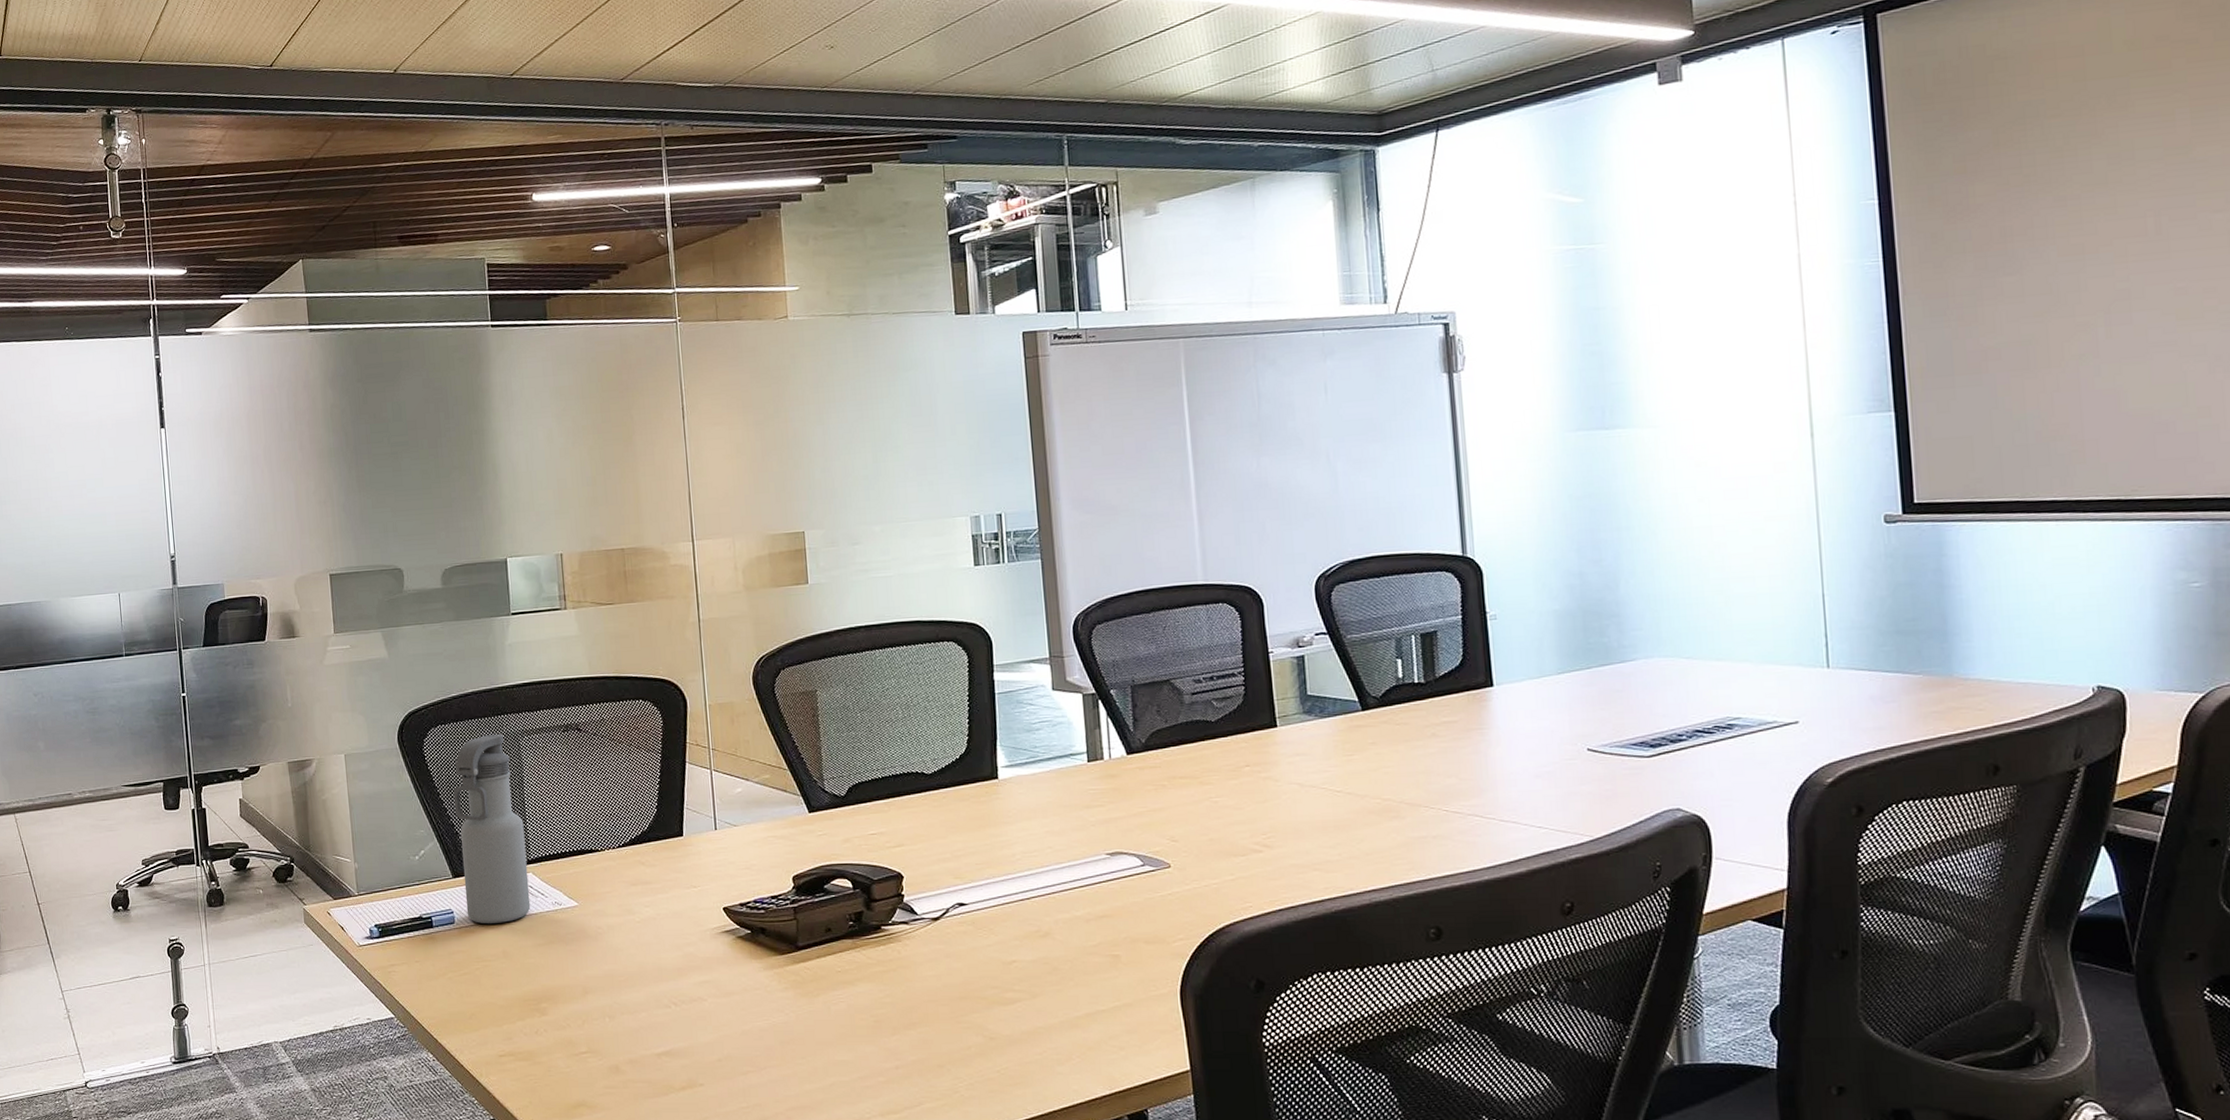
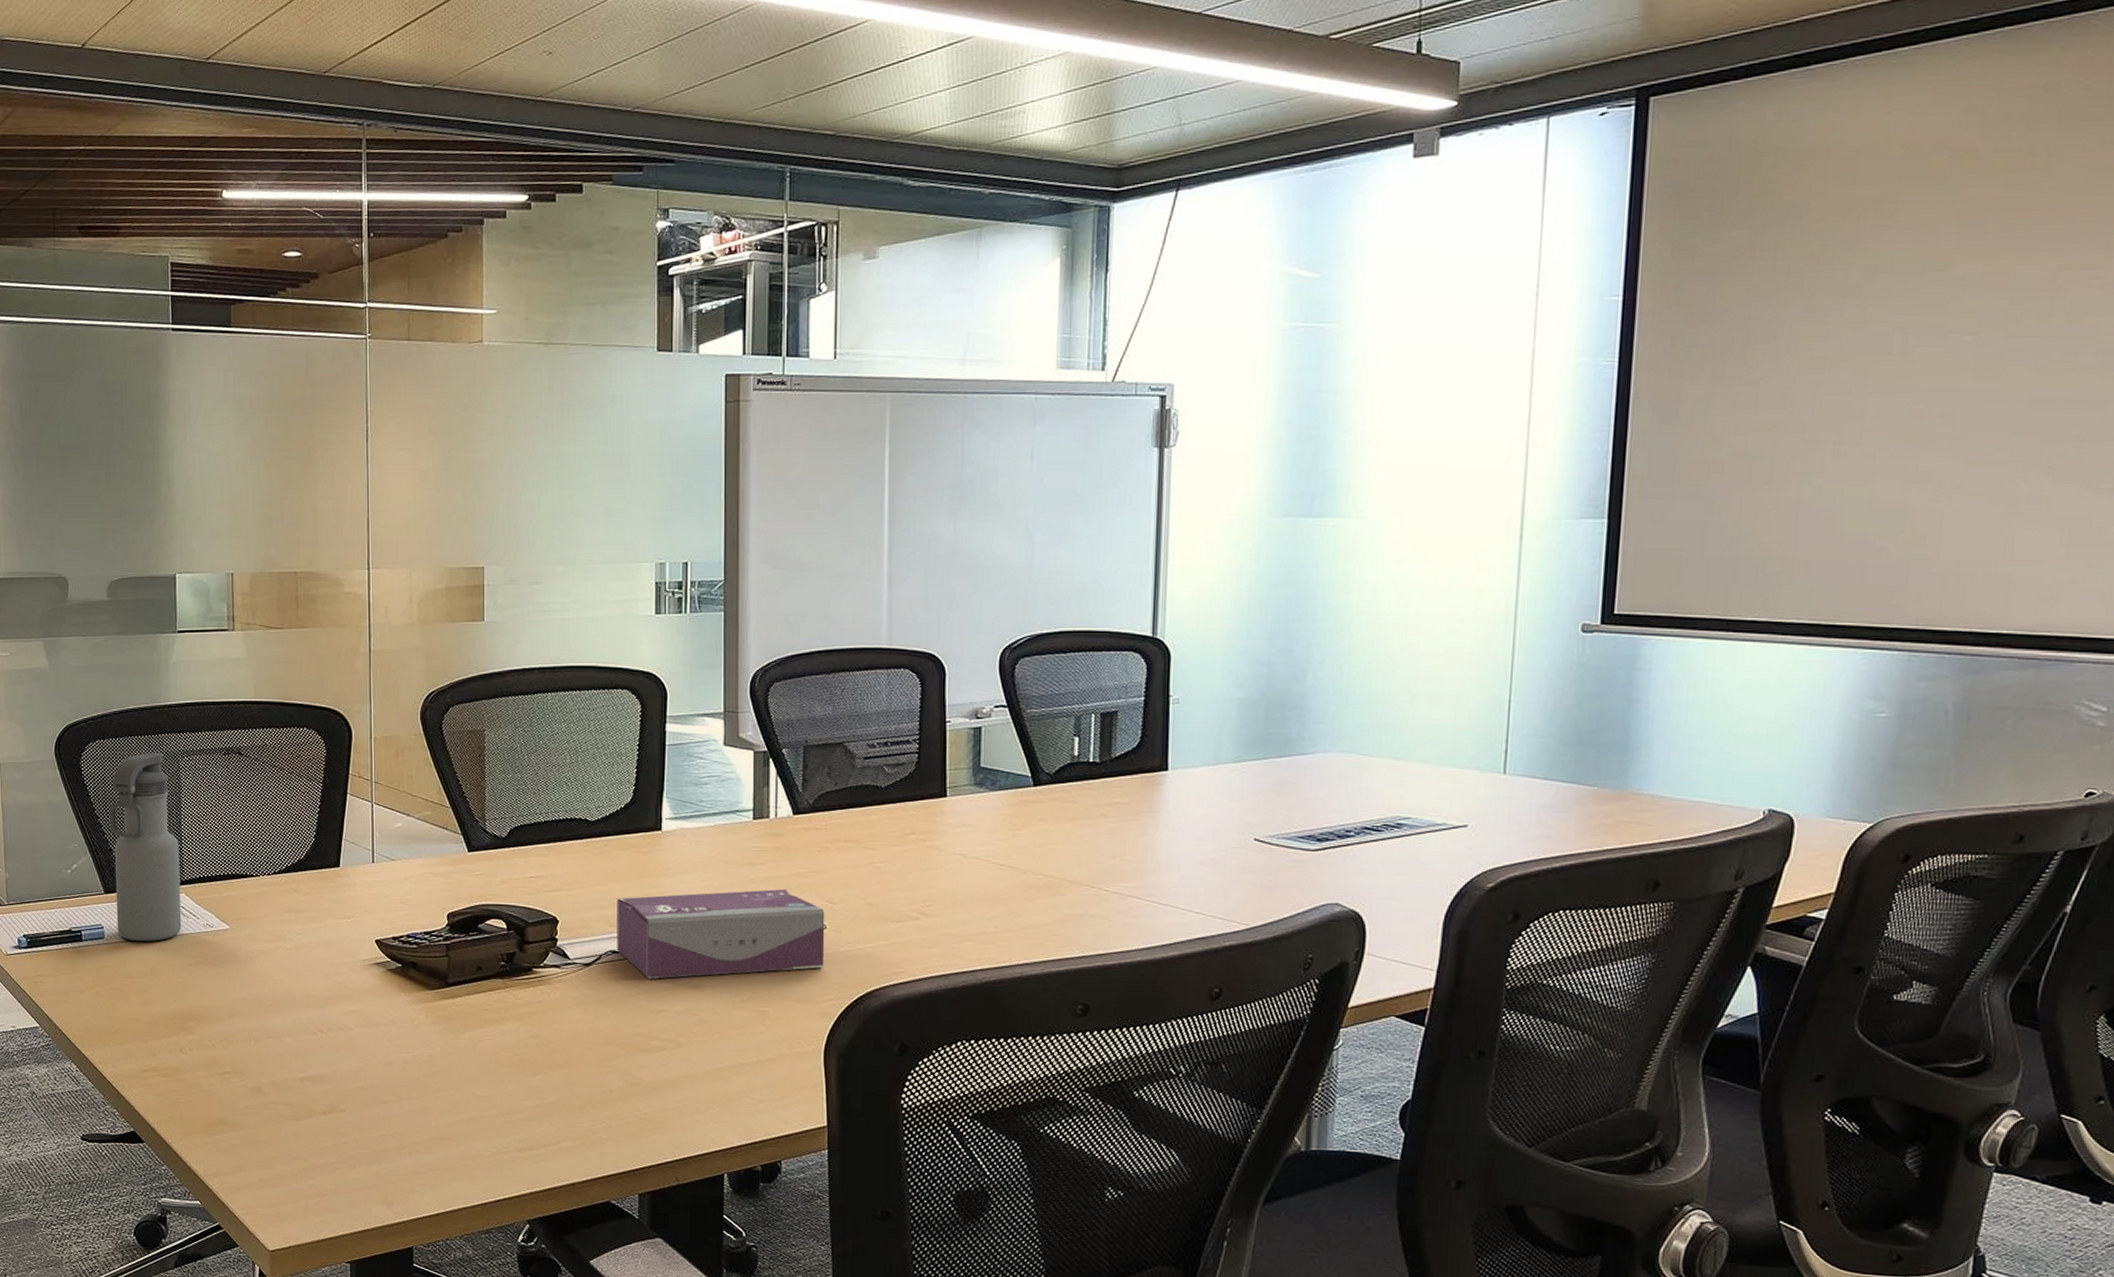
tissue box: none [959,829,1172,930] -> present [617,888,825,979]

